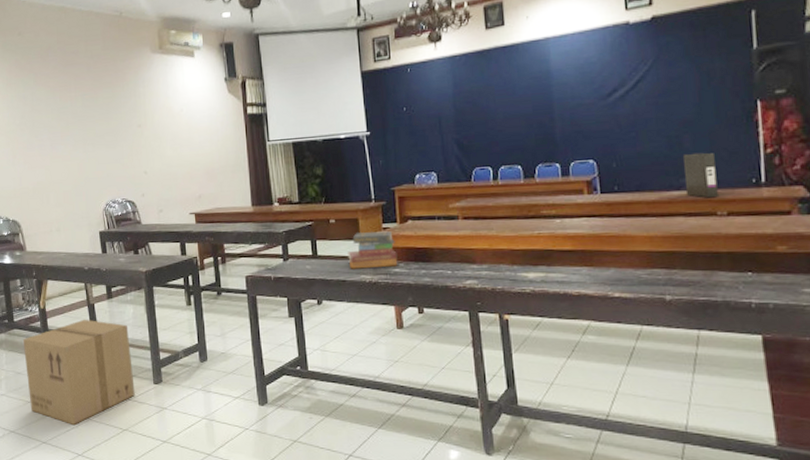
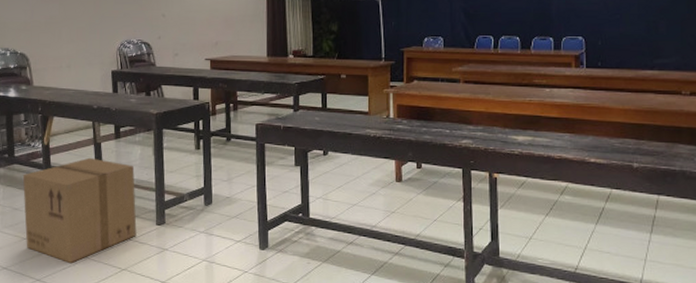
books: present [348,231,398,269] -> none [356,89,402,124]
binder: present [683,152,718,198] -> none [658,37,684,79]

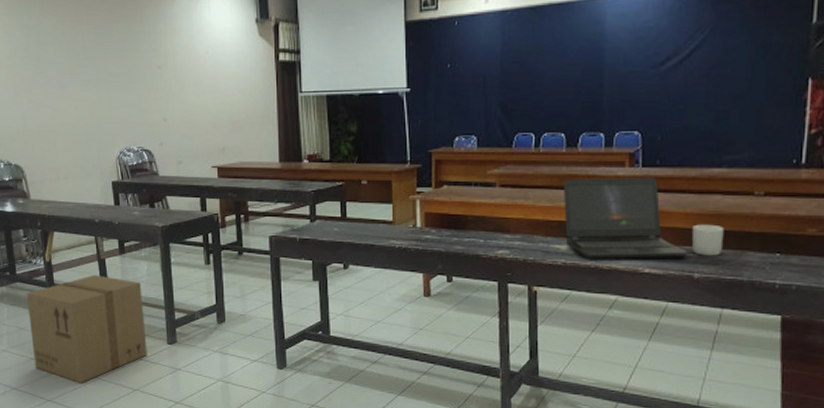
laptop computer: none [518,77,627,150] -> present [563,178,688,260]
mug: none [630,119,658,148] -> present [691,224,724,256]

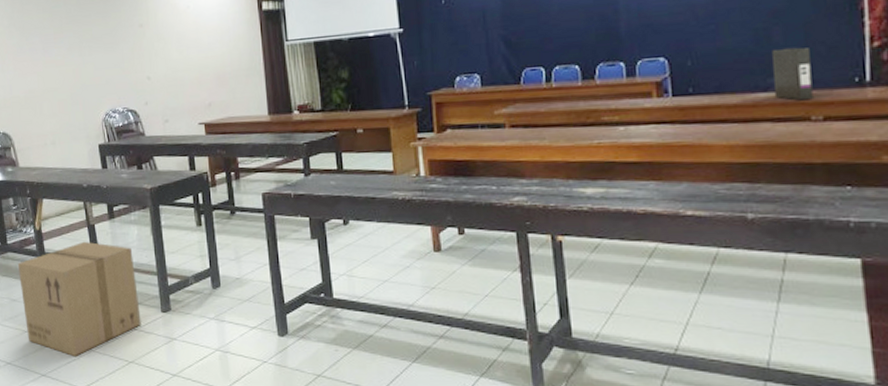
laptop computer: present [563,178,688,260] -> none [582,107,737,204]
mug: present [691,224,724,256] -> none [738,156,780,193]
binder: none [728,129,759,177] -> present [772,47,813,101]

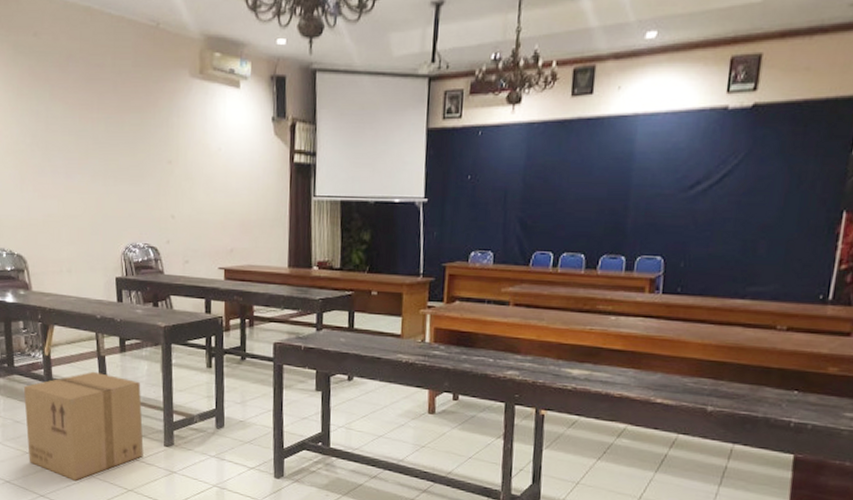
binder: present [772,47,813,101] -> none [750,260,787,311]

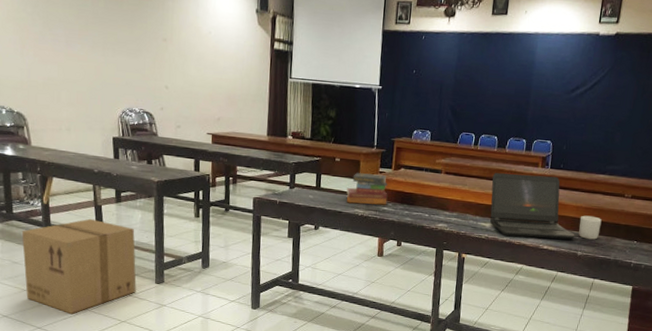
books: none [386,308,439,349] -> present [346,173,388,205]
laptop computer: none [578,302,703,390] -> present [490,173,575,240]
mug: none [707,356,742,390] -> present [578,215,602,240]

